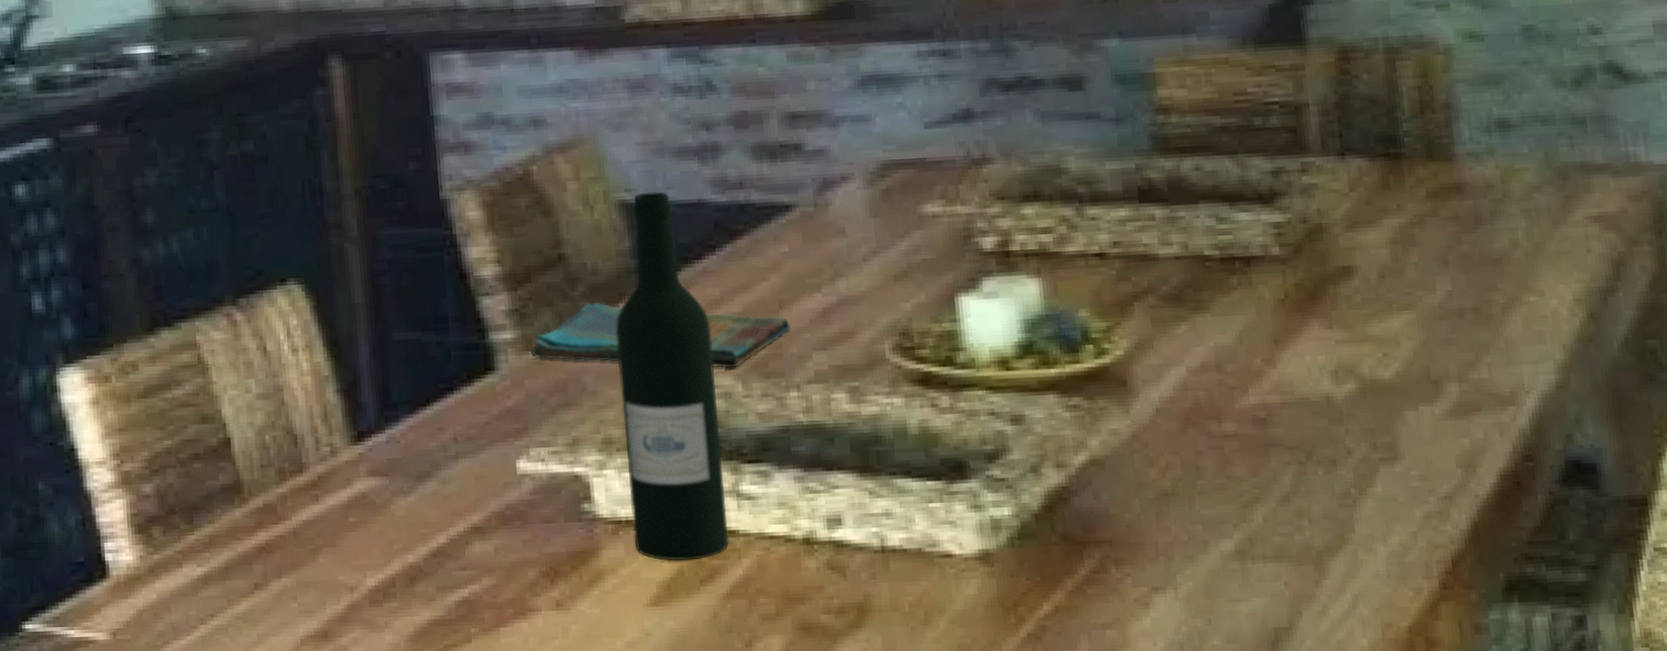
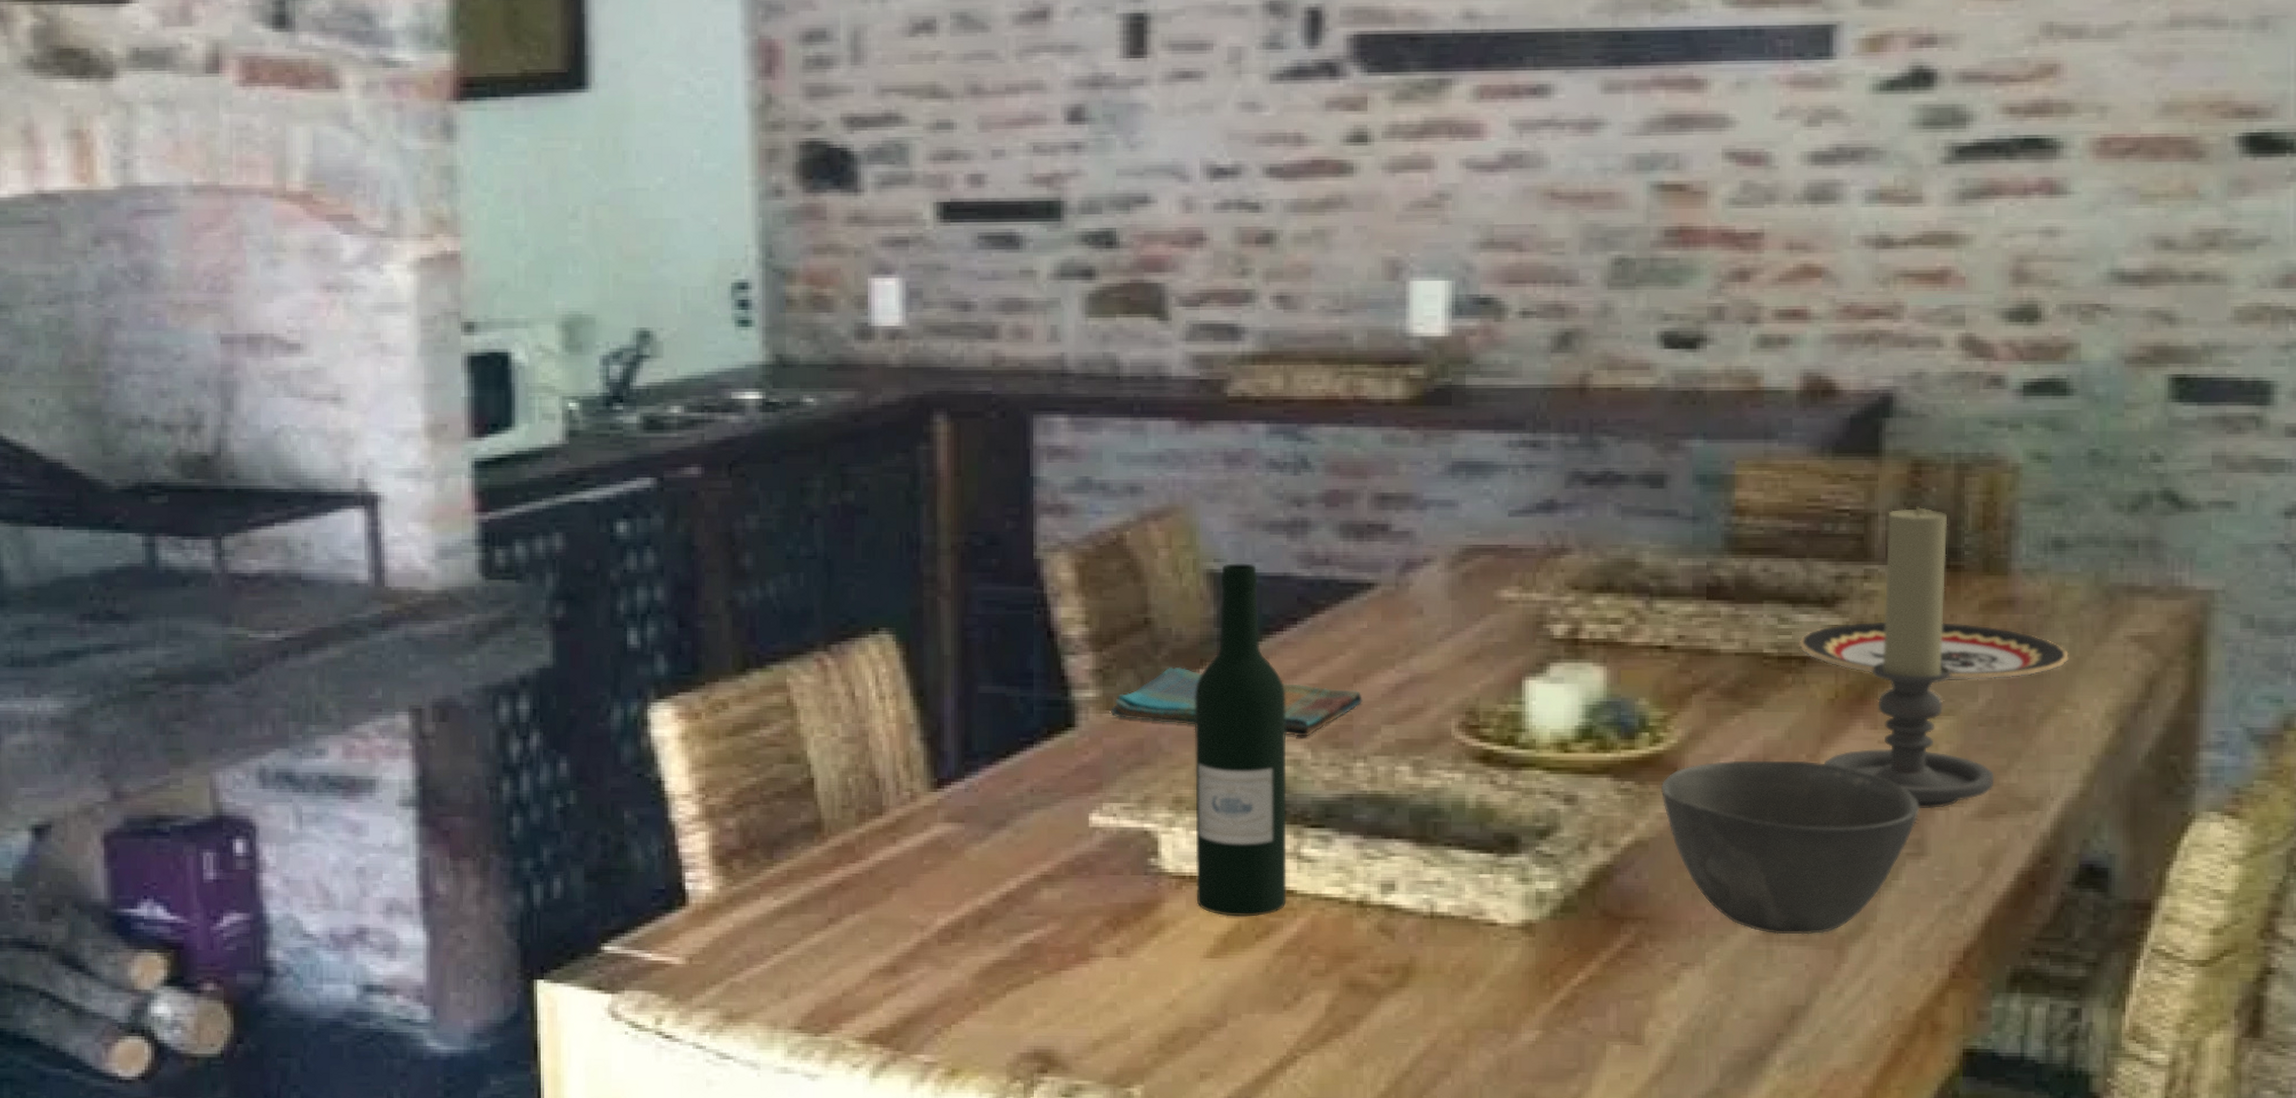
bowl: none [1110,365,1388,552] -> present [1660,760,1920,935]
plate: none [1240,213,1528,273] -> present [1799,621,2069,680]
candle holder: none [1281,94,1464,410] -> present [1824,506,1995,809]

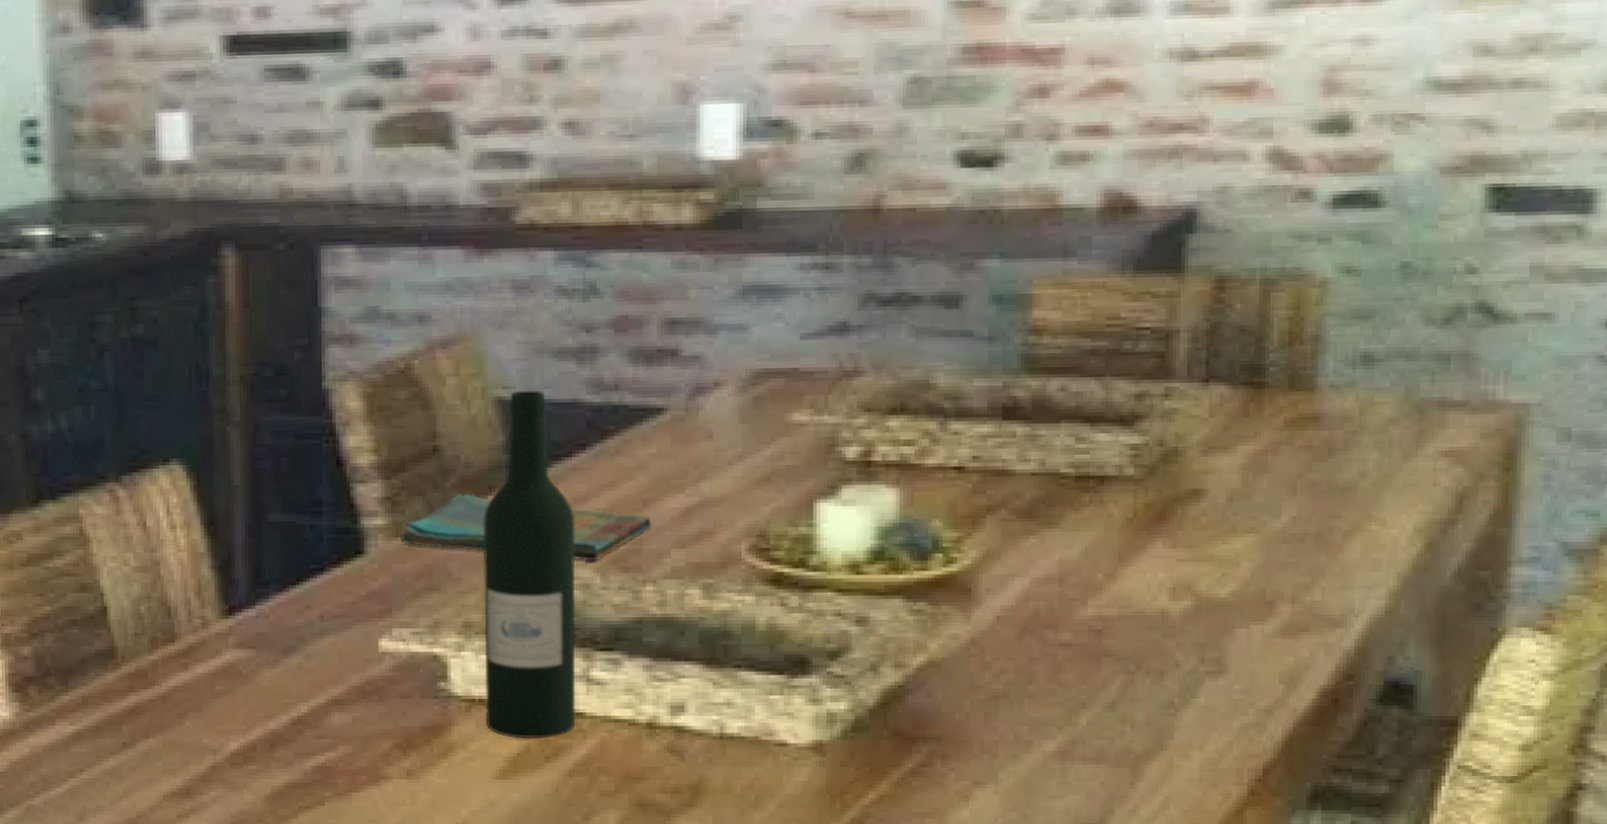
bowl: present [1660,760,1920,935] -> none [954,580,1220,753]
plate: present [1799,621,2069,680] -> none [1097,440,1376,498]
candle holder: present [1824,506,1995,809] -> none [1122,323,1297,627]

